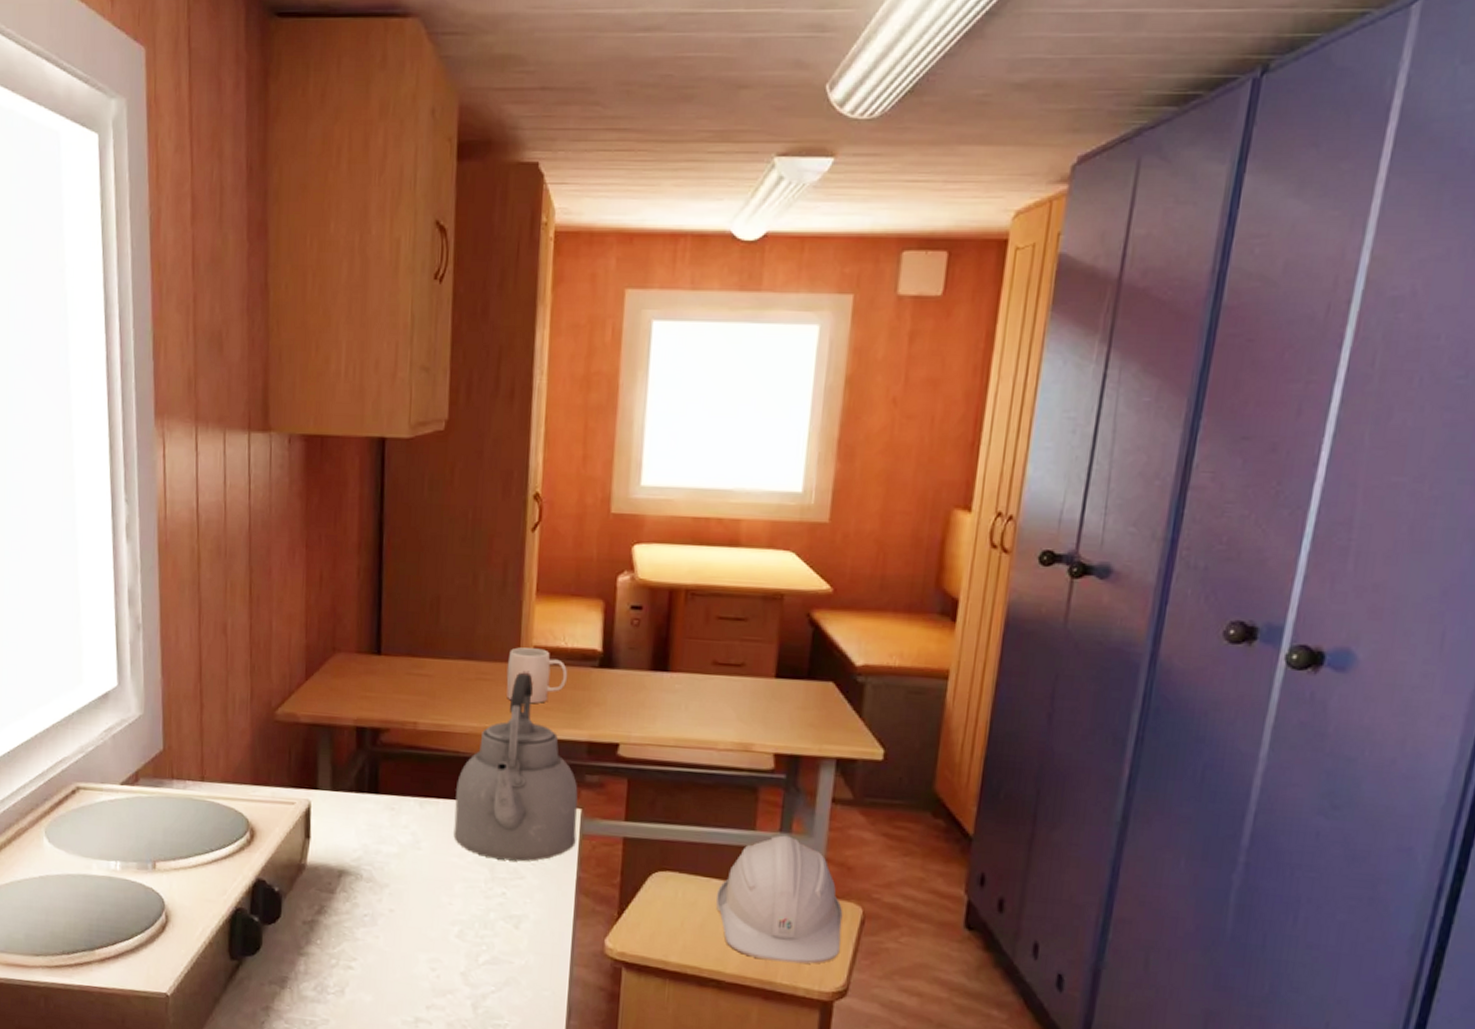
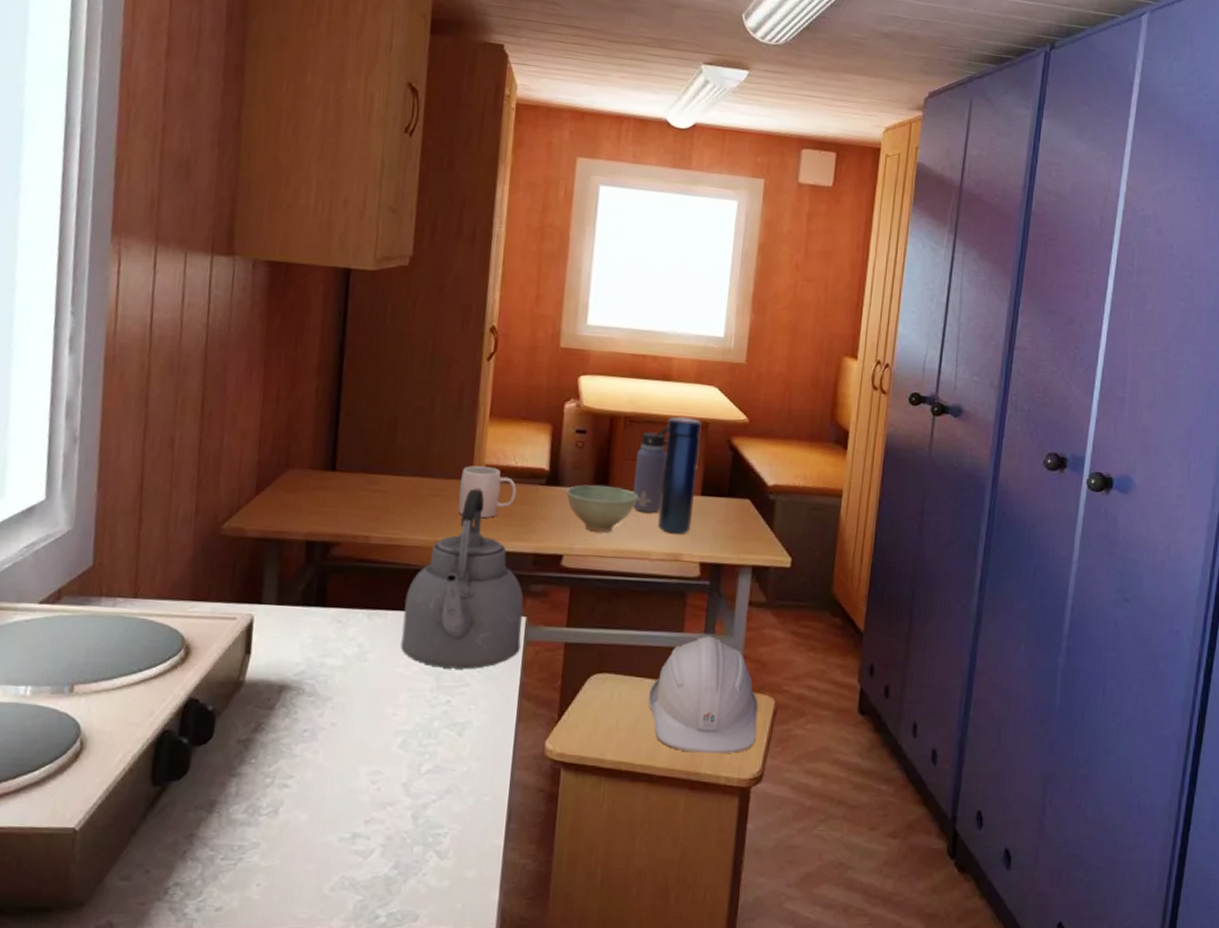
bowl: none [620,666,703,719] -> present [565,484,639,532]
water bottle: none [697,600,737,697] -> present [633,427,669,513]
thermos: none [725,588,776,721] -> present [658,416,702,534]

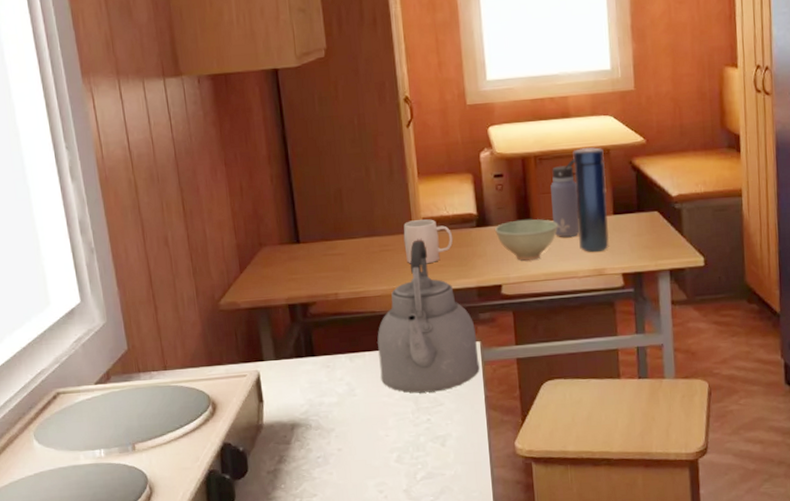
hard hat: present [647,636,759,754] -> none [595,335,696,436]

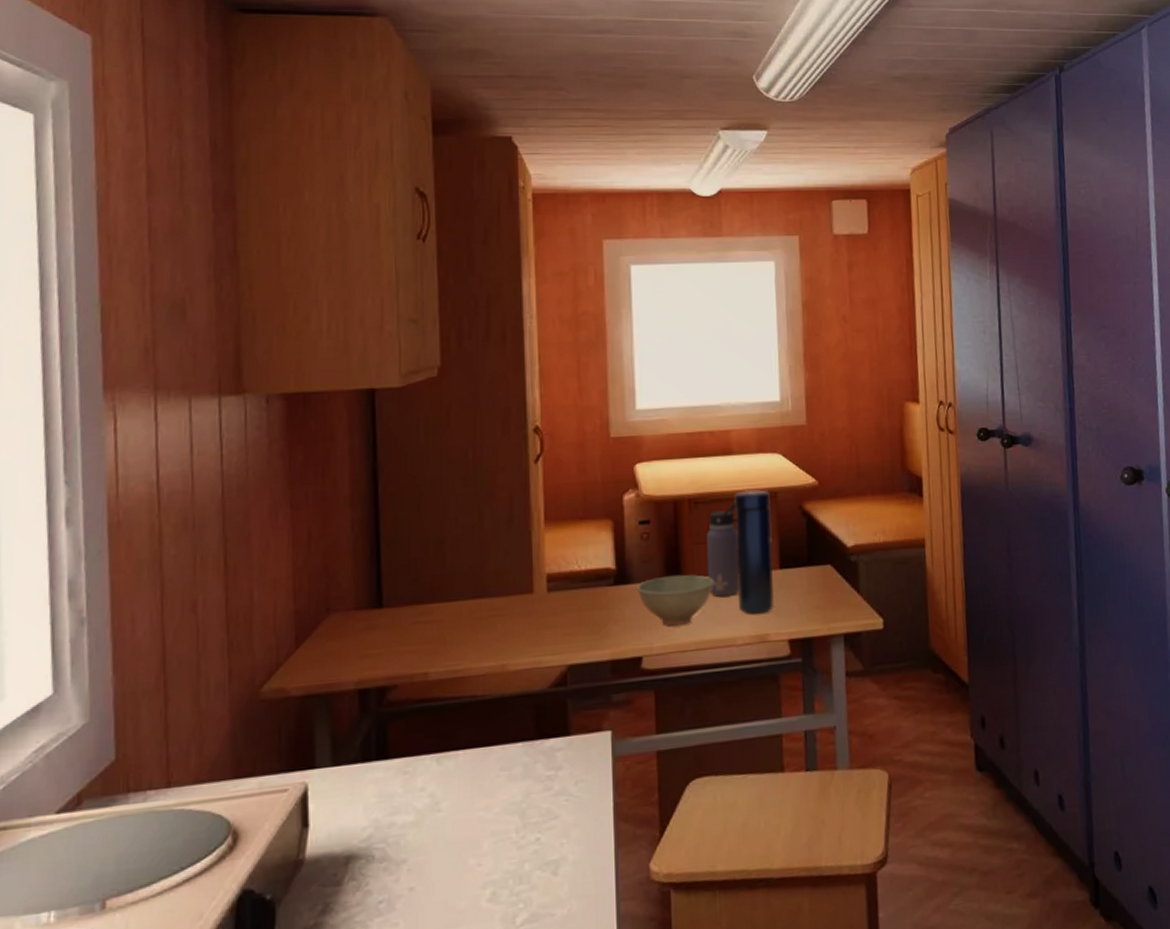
kettle: present [377,240,480,393] -> none [476,602,609,804]
mug: present [403,219,454,263] -> none [521,575,585,632]

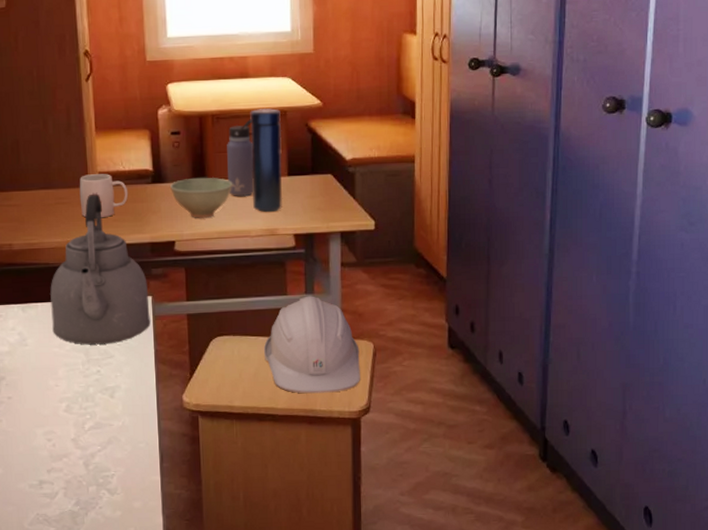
kettle: none [476,602,609,804] -> present [50,194,150,345]
mug: none [521,575,585,632] -> present [79,174,129,217]
hard hat: none [753,716,874,846] -> present [263,296,360,394]

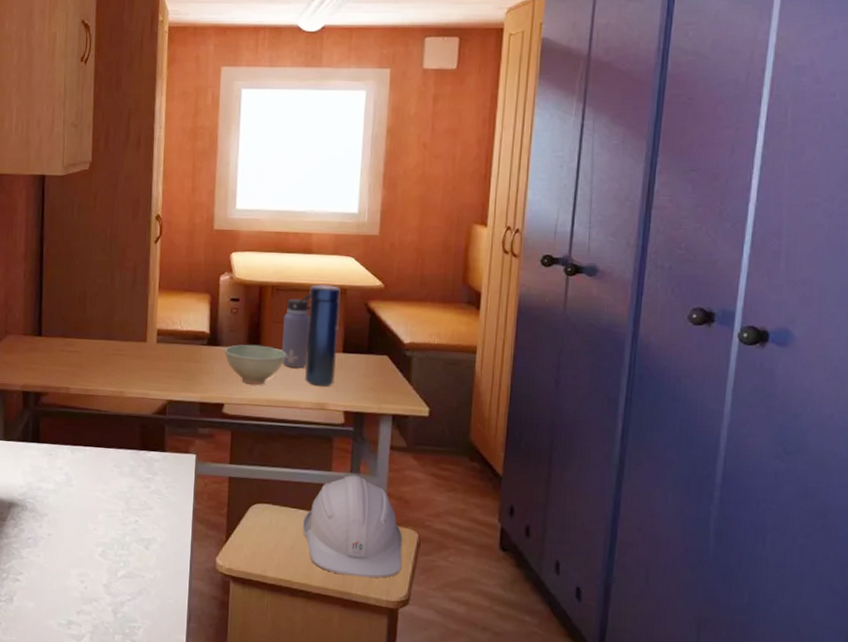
kettle: present [50,194,150,345] -> none [97,350,193,496]
mug: present [79,174,129,217] -> none [136,330,184,373]

